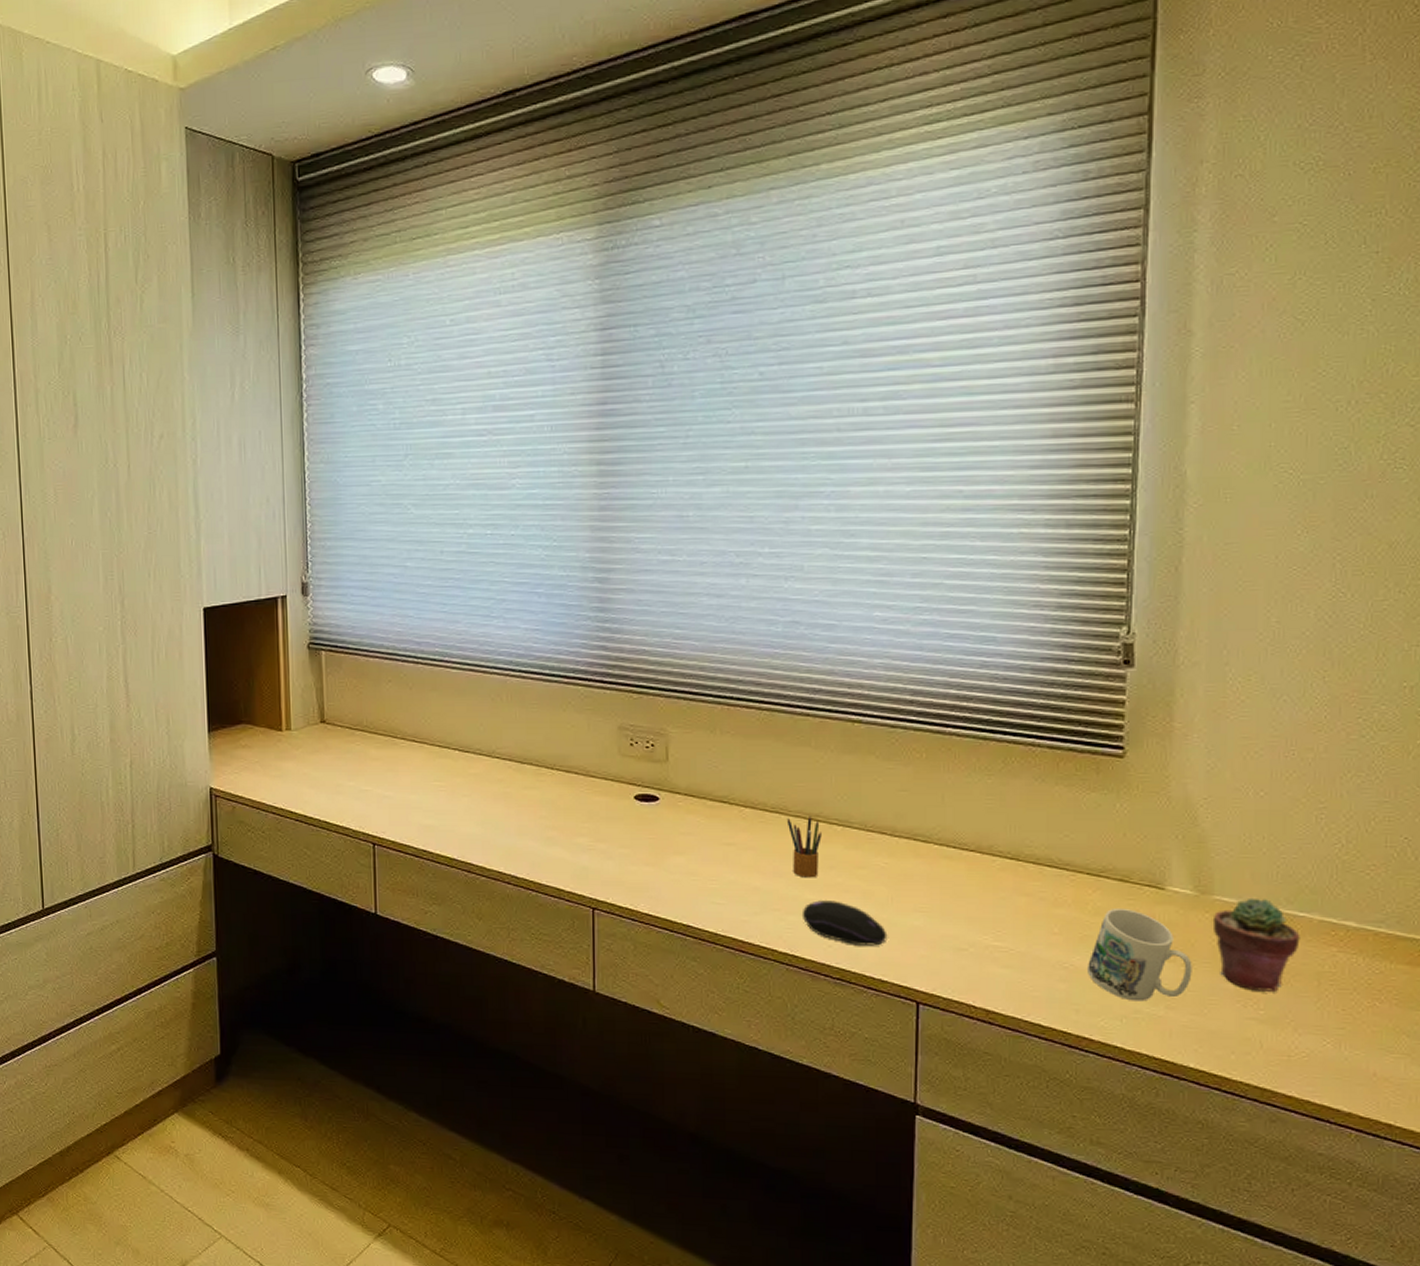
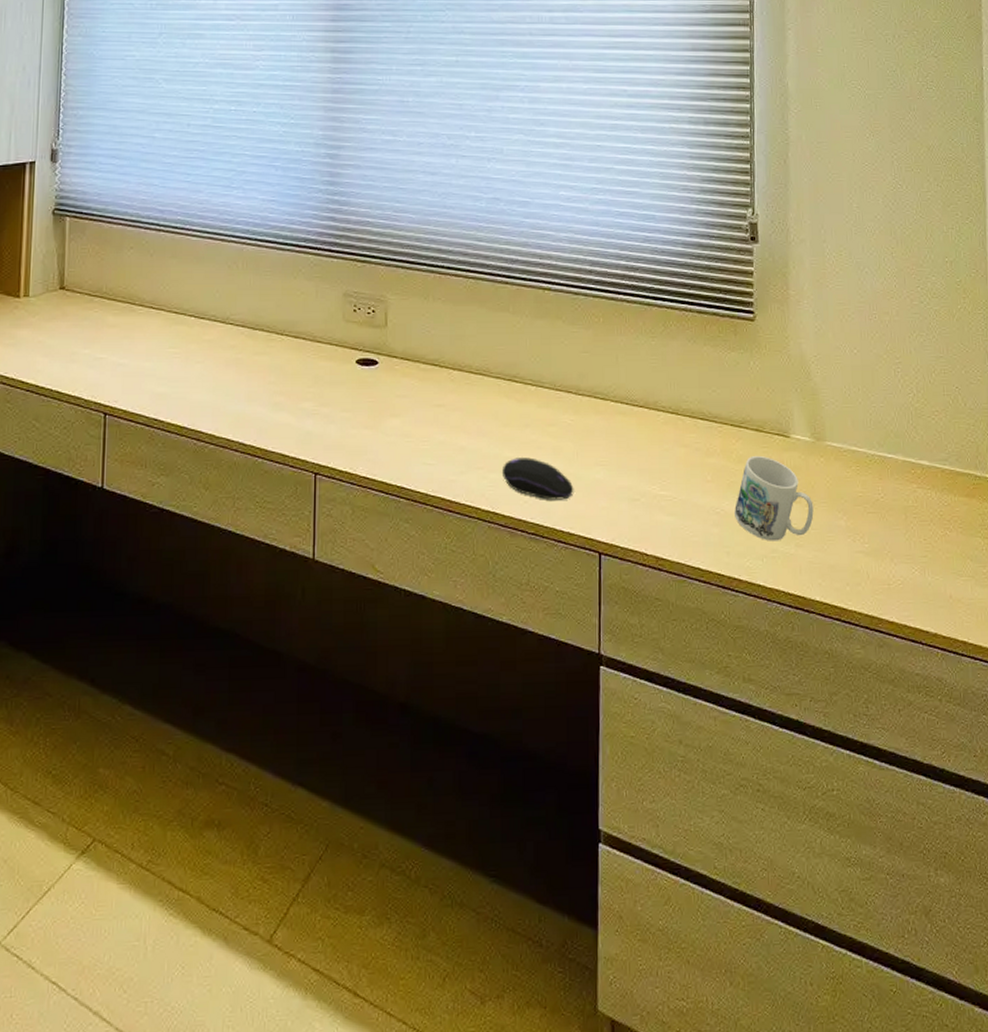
pencil box: present [786,815,822,878] -> none [489,376,518,436]
potted succulent: present [1212,897,1300,992] -> none [826,442,890,526]

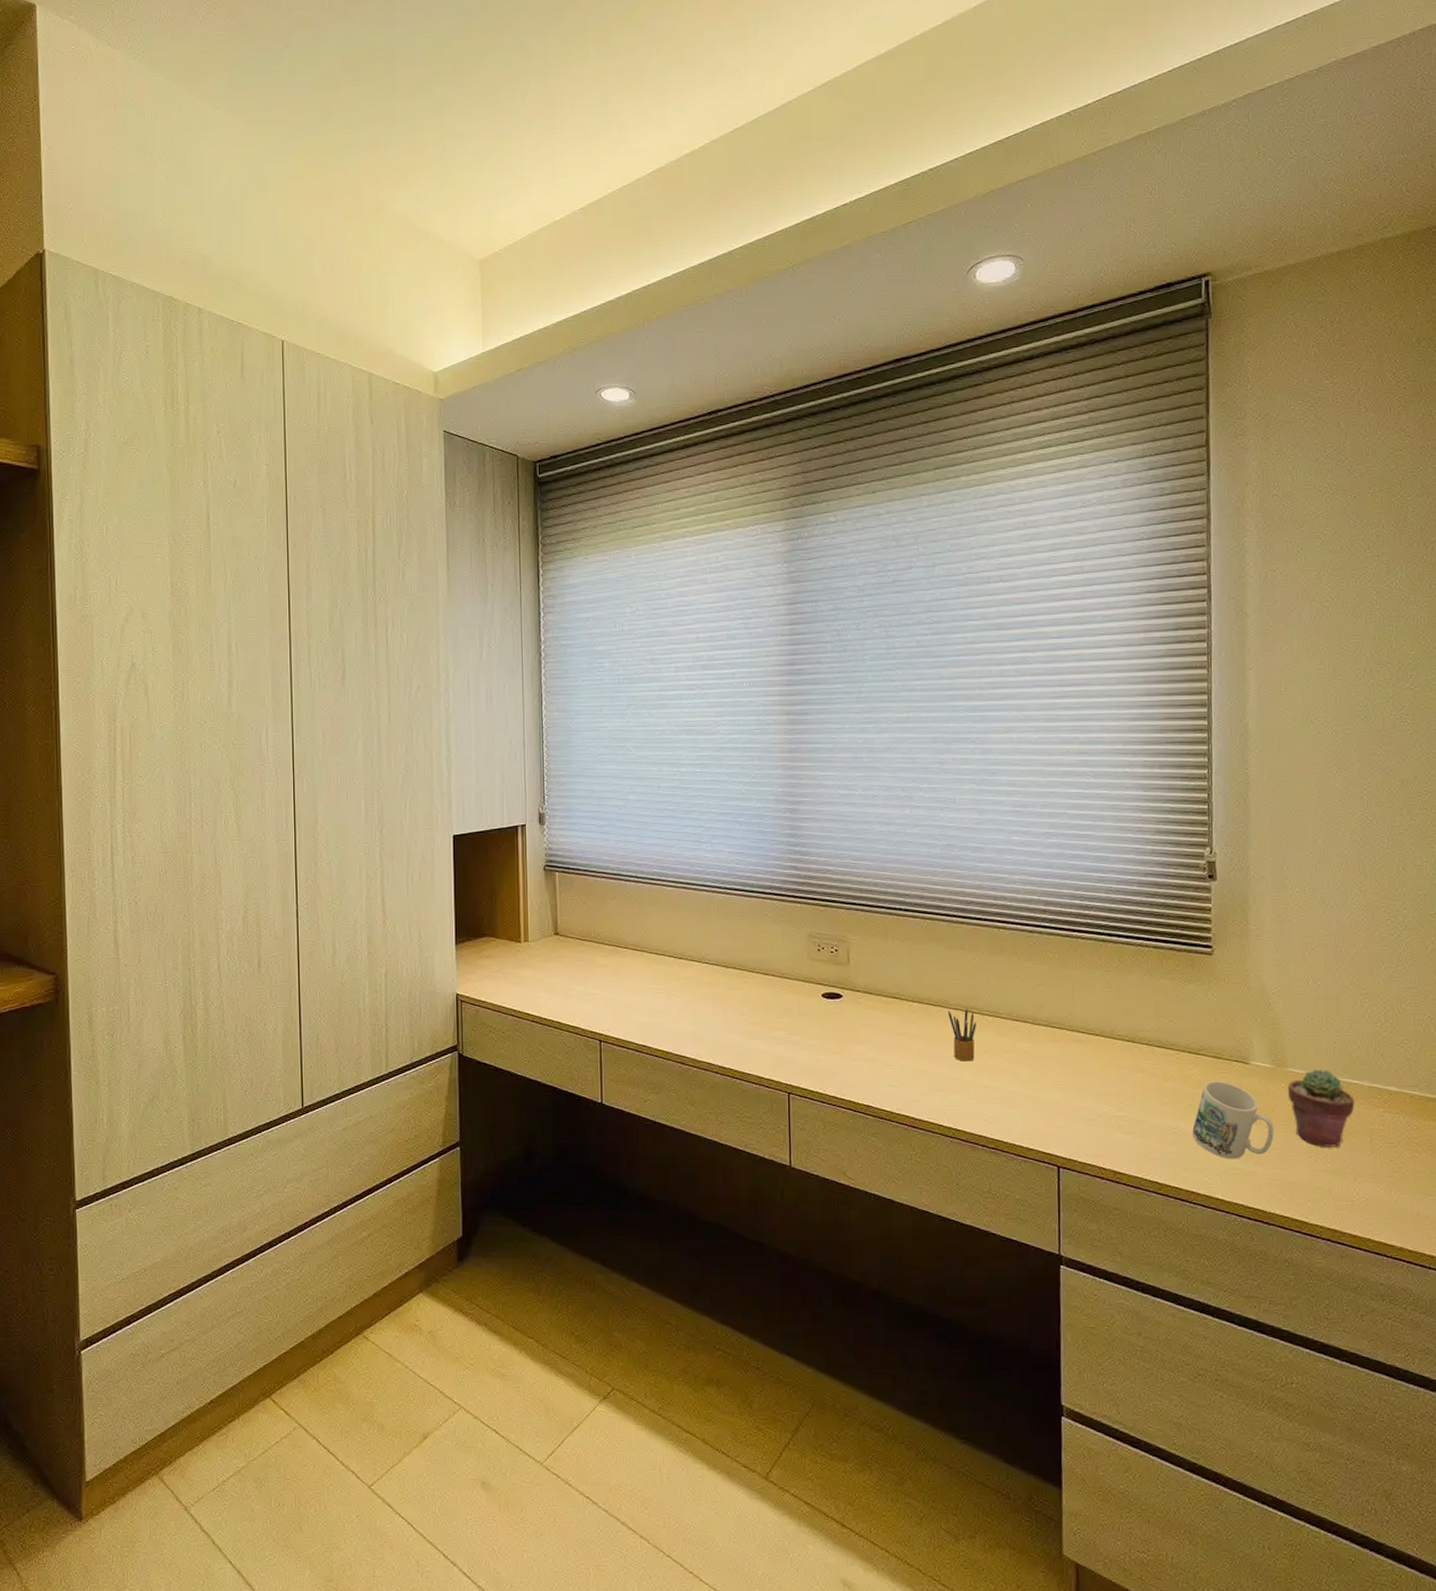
pencil box: none [489,376,518,436] -> present [947,1008,976,1062]
computer mouse: present [501,457,574,500] -> none [962,1081,1032,1119]
potted succulent: none [826,442,890,526] -> present [1287,1069,1355,1147]

